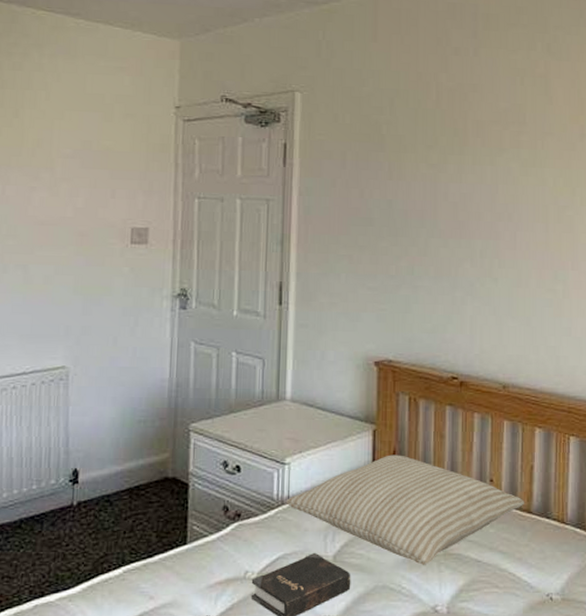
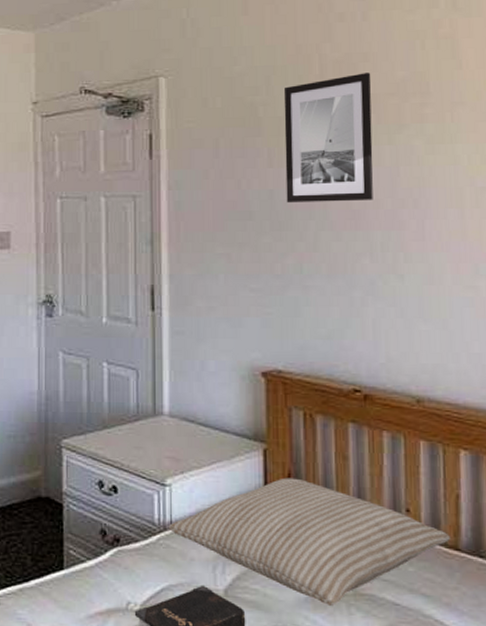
wall art: none [403,101,479,213] -> present [284,73,373,204]

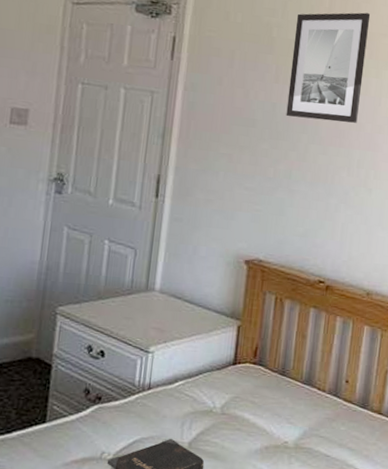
pillow: present [168,477,450,606] -> none [146,350,376,457]

